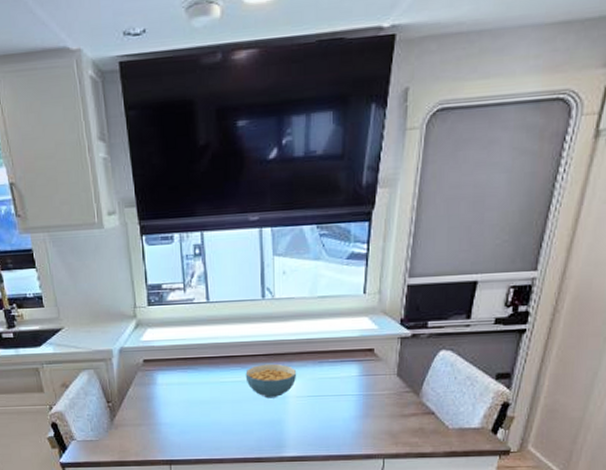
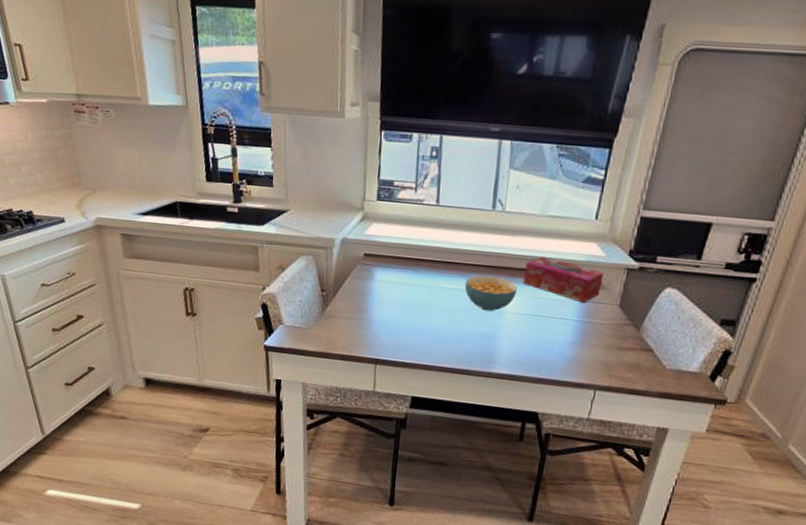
tissue box: none [301,338,379,378] -> present [523,257,604,304]

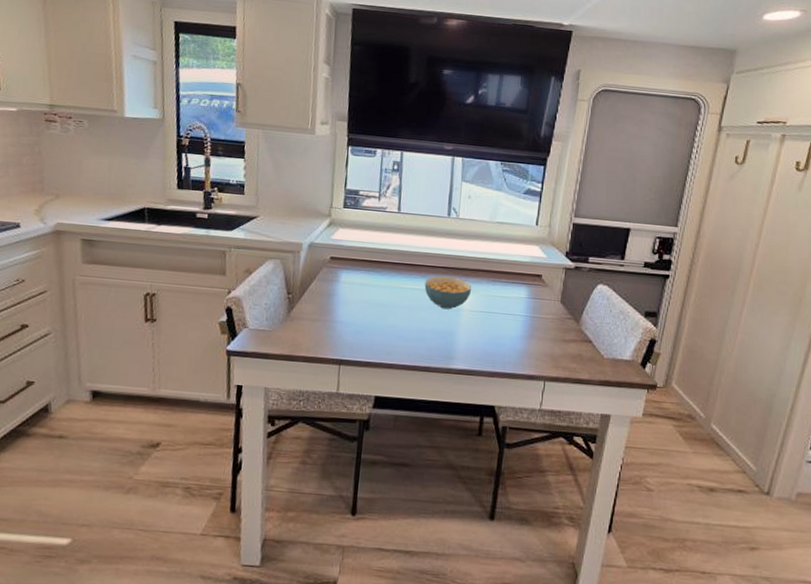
tissue box: present [523,257,604,304] -> none [476,258,546,300]

